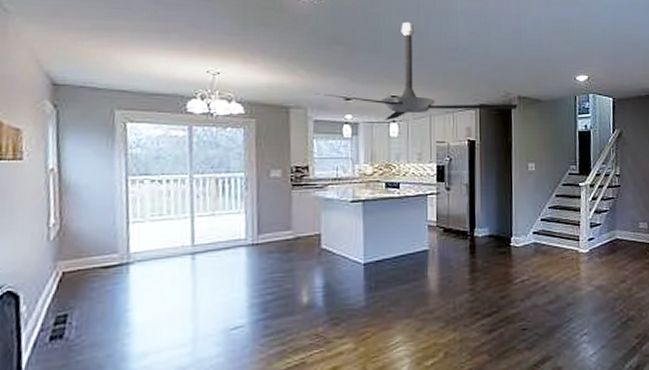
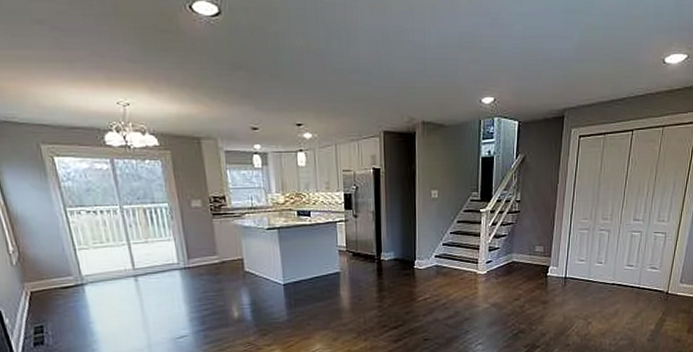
ceiling fan: present [314,21,518,120] -> none [222,41,422,150]

